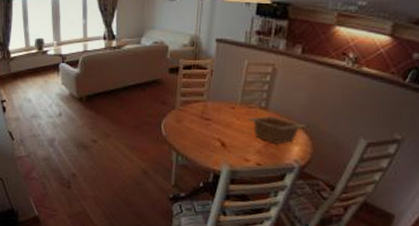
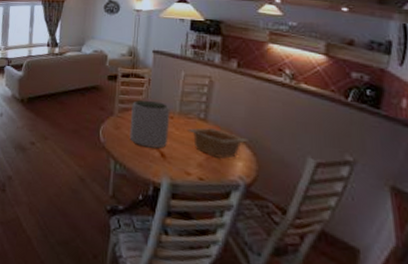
plant pot: none [191,91,232,139] -> present [129,100,170,149]

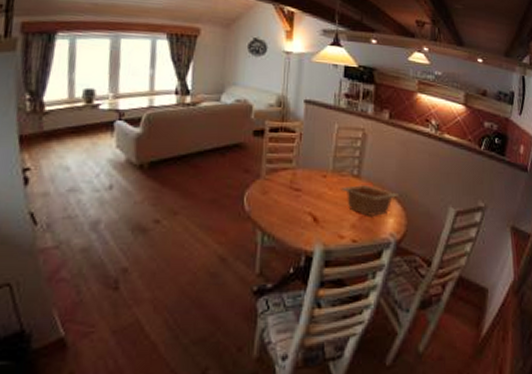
plant pot: present [129,100,170,149] -> none [279,158,323,212]

